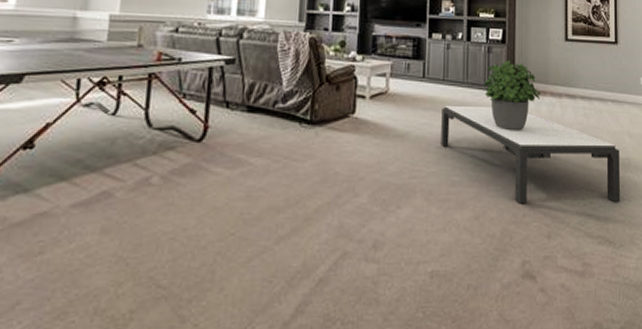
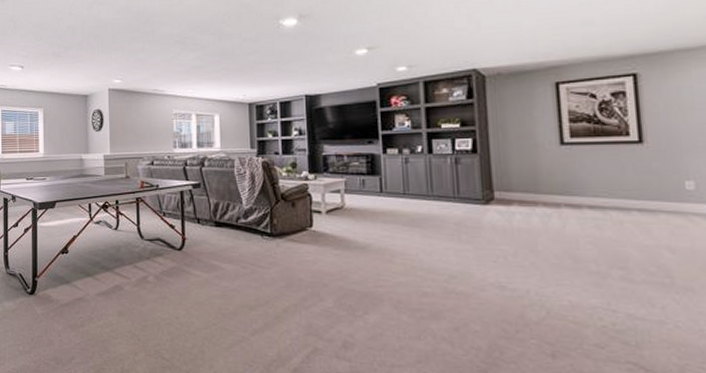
coffee table: present [441,105,620,204] -> none [405,218,660,326]
potted plant: present [483,60,541,131] -> none [452,171,530,244]

